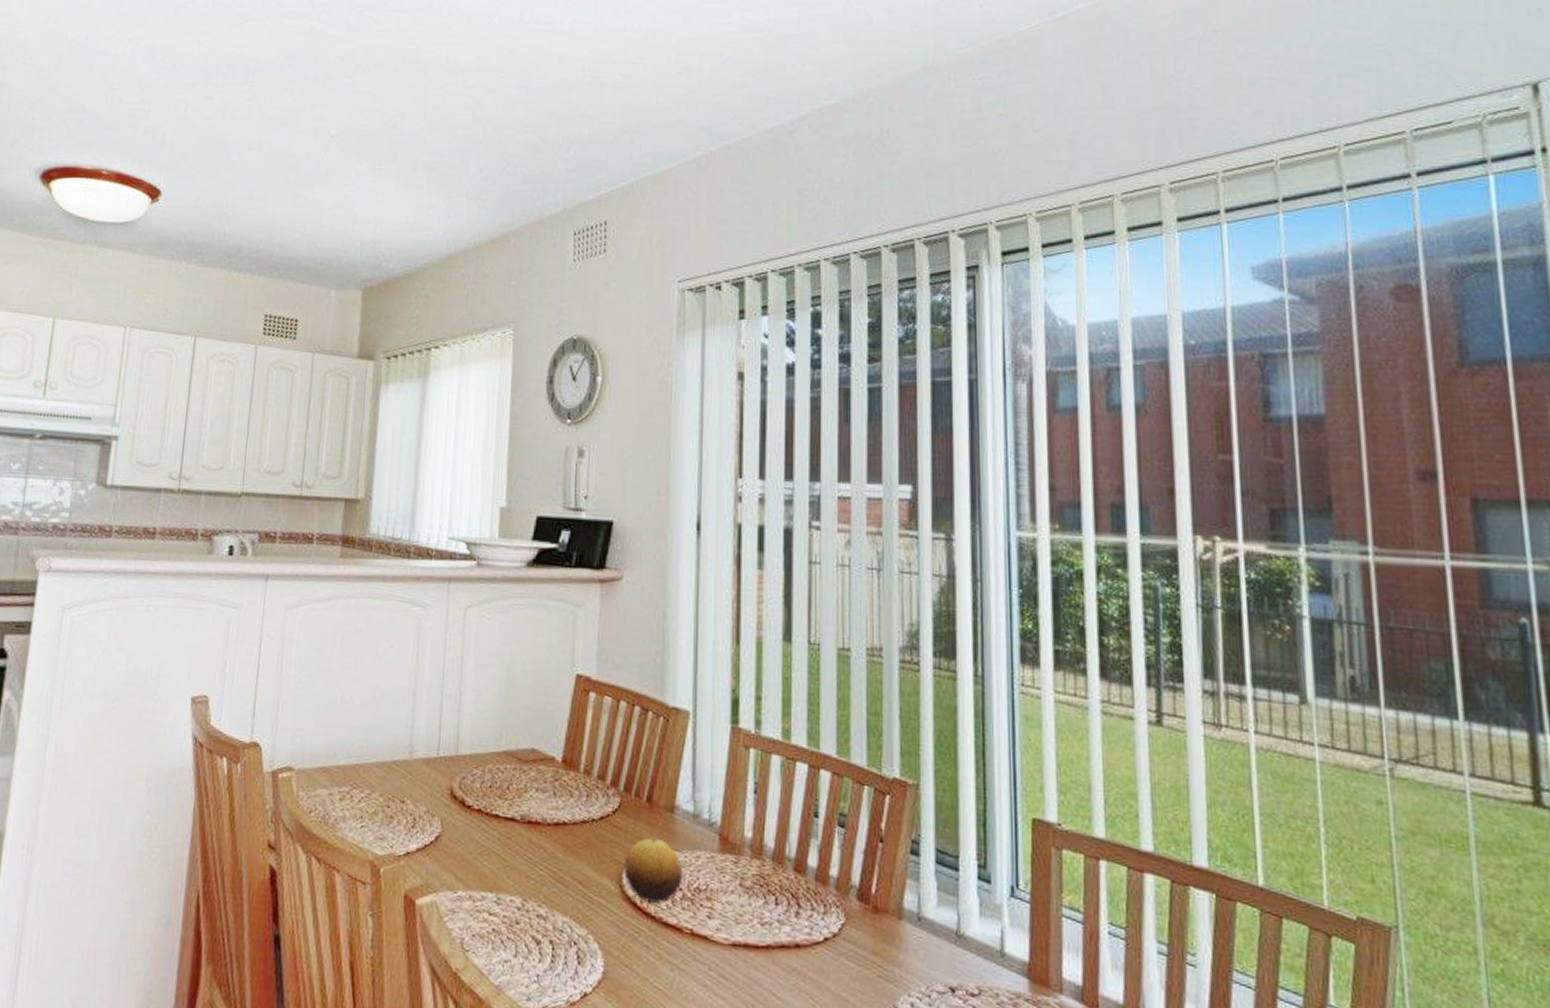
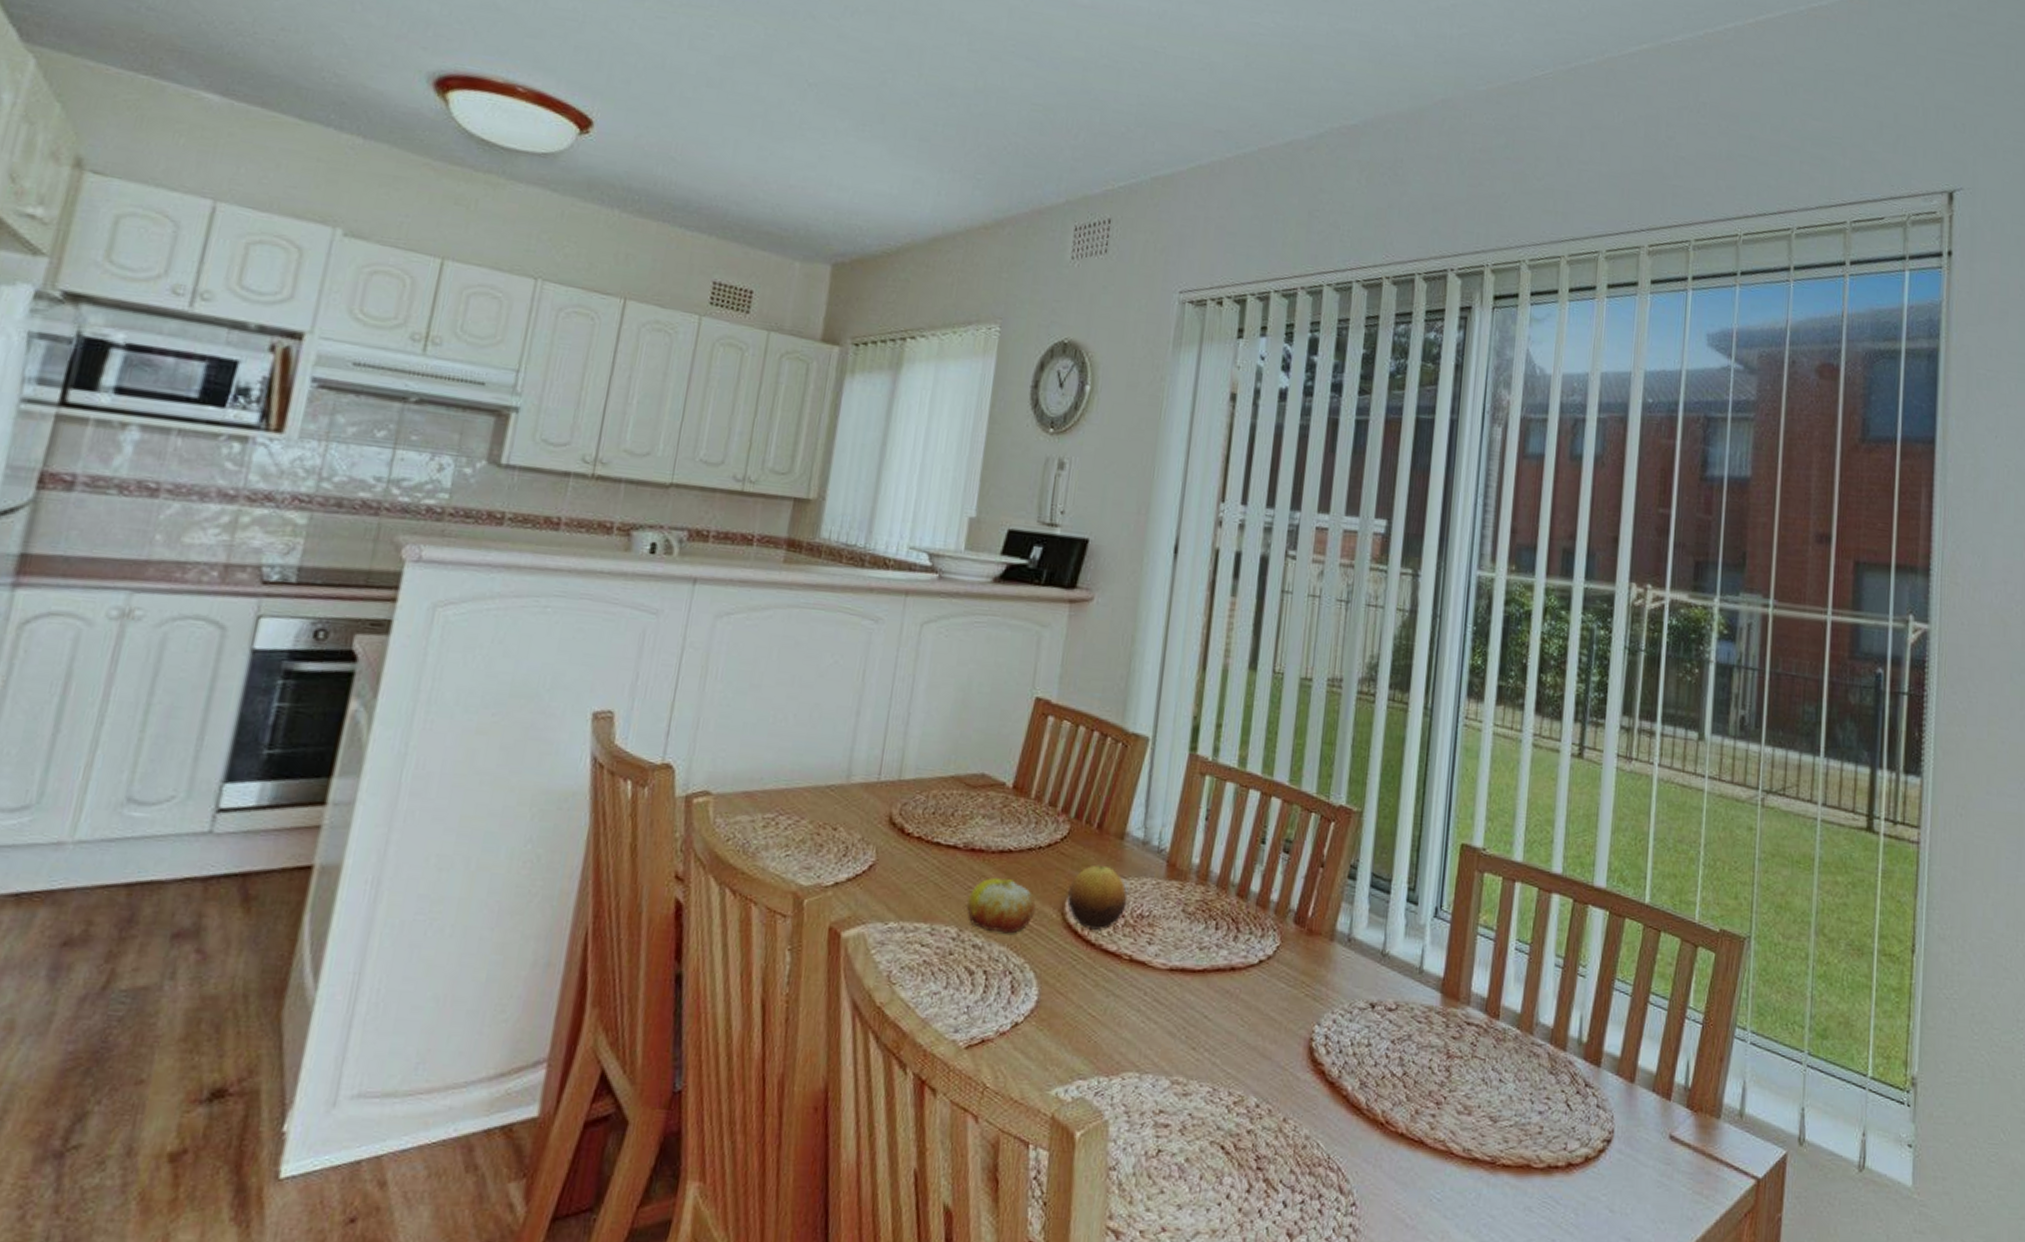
fruit: none [529,849,594,905] -> present [966,878,1036,934]

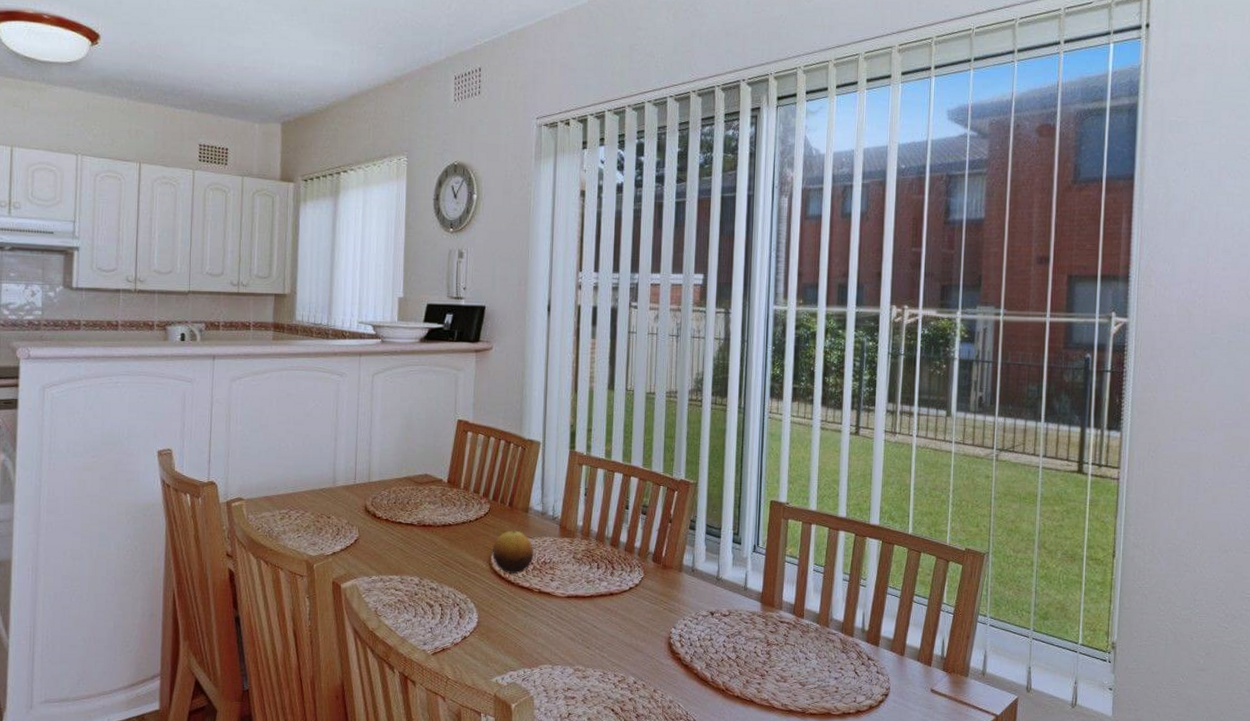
fruit: present [966,878,1036,934] -> none [424,543,471,579]

